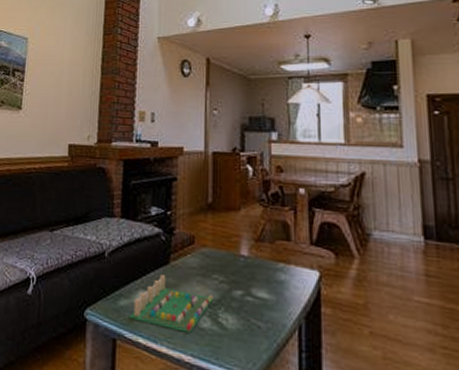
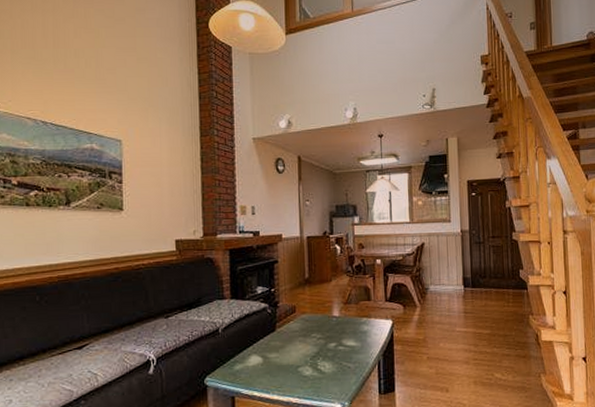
board game: present [129,275,213,333] -> none [244,340,313,381]

